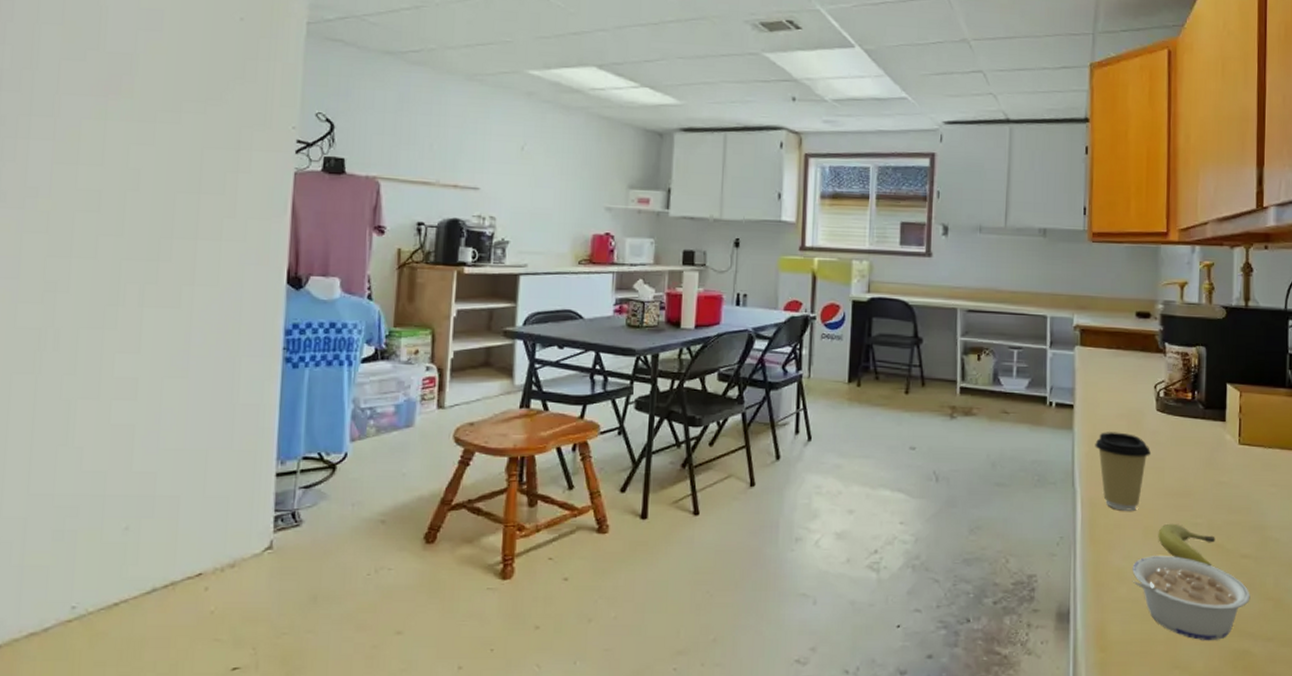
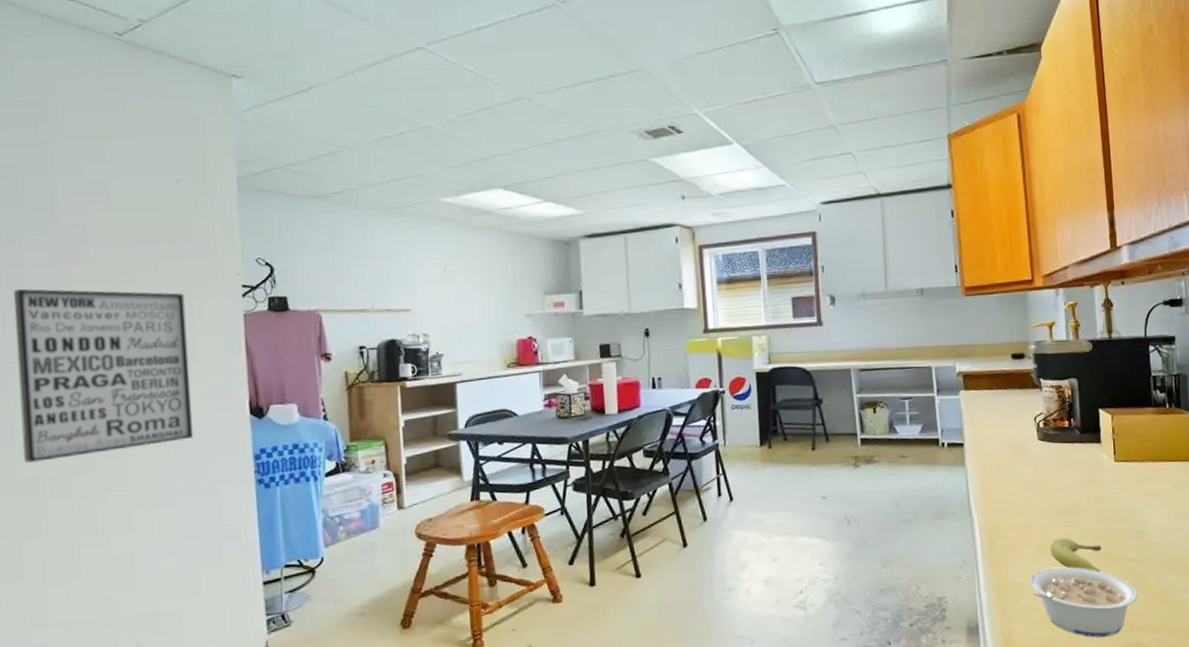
wall art: none [27,116,232,310] -> present [14,288,193,463]
coffee cup: present [1095,432,1152,511] -> none [986,462,1038,532]

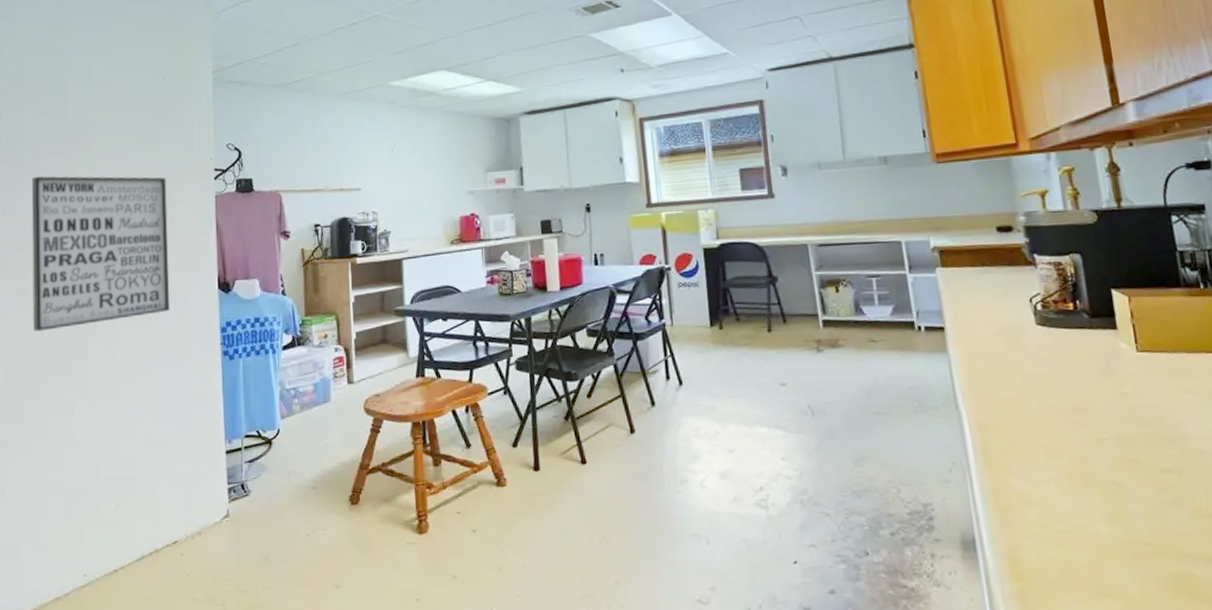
legume: present [1030,566,1138,638] -> none [1037,475,1181,565]
fruit: present [1050,538,1102,573] -> none [1060,440,1128,484]

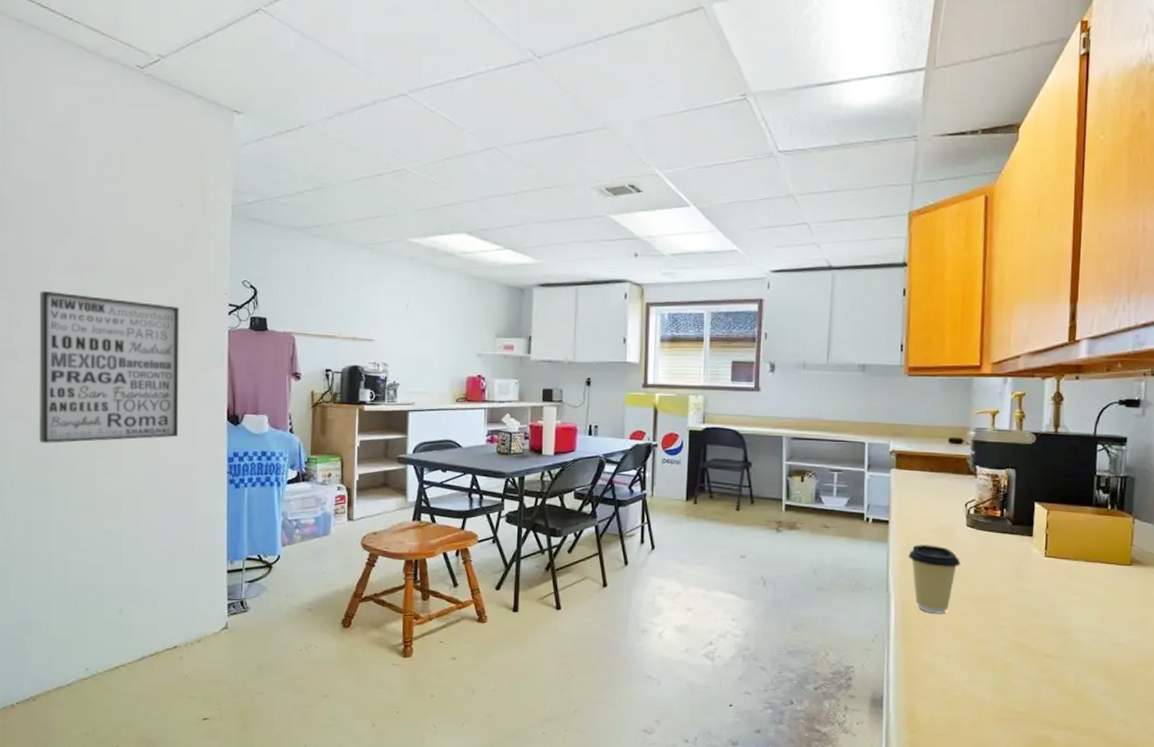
coffee cup: none [974,350,1038,431] -> present [908,544,961,614]

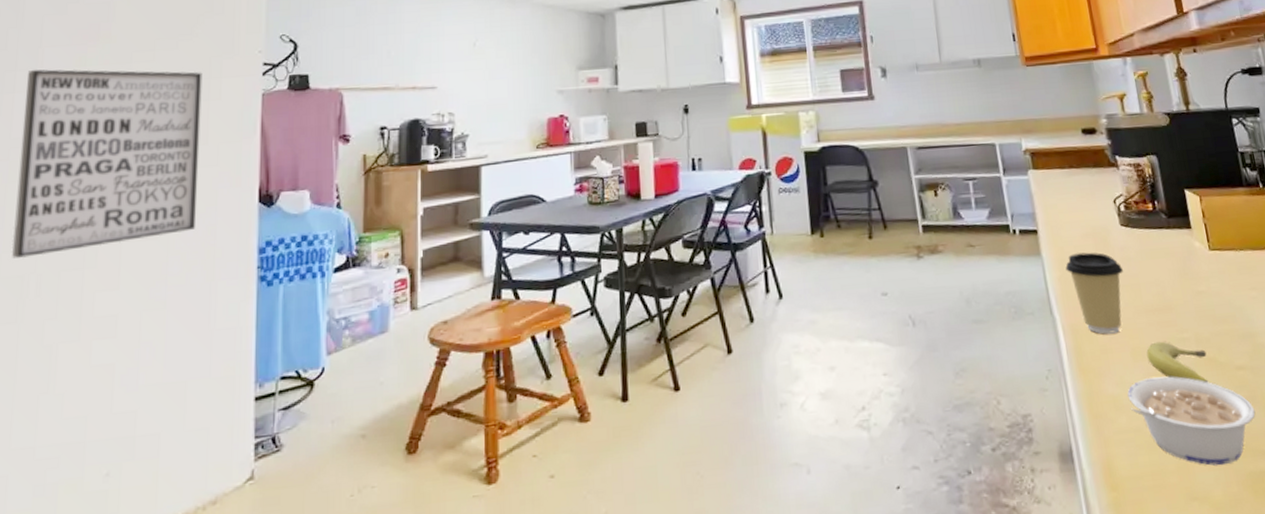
legume: none [941,653,1052,728] -> present [1127,376,1256,466]
fruit: none [965,625,1020,664] -> present [1146,341,1208,384]

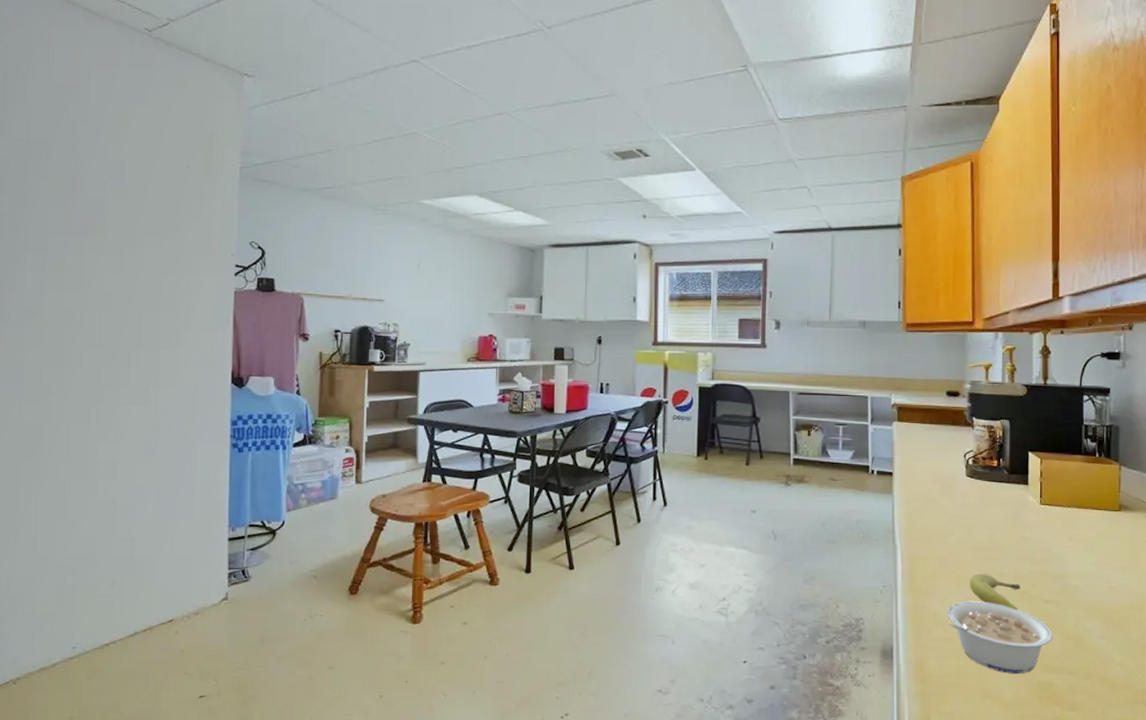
wall art: present [11,69,203,258] -> none [29,251,183,409]
coffee cup: present [1065,252,1124,334] -> none [912,495,963,563]

